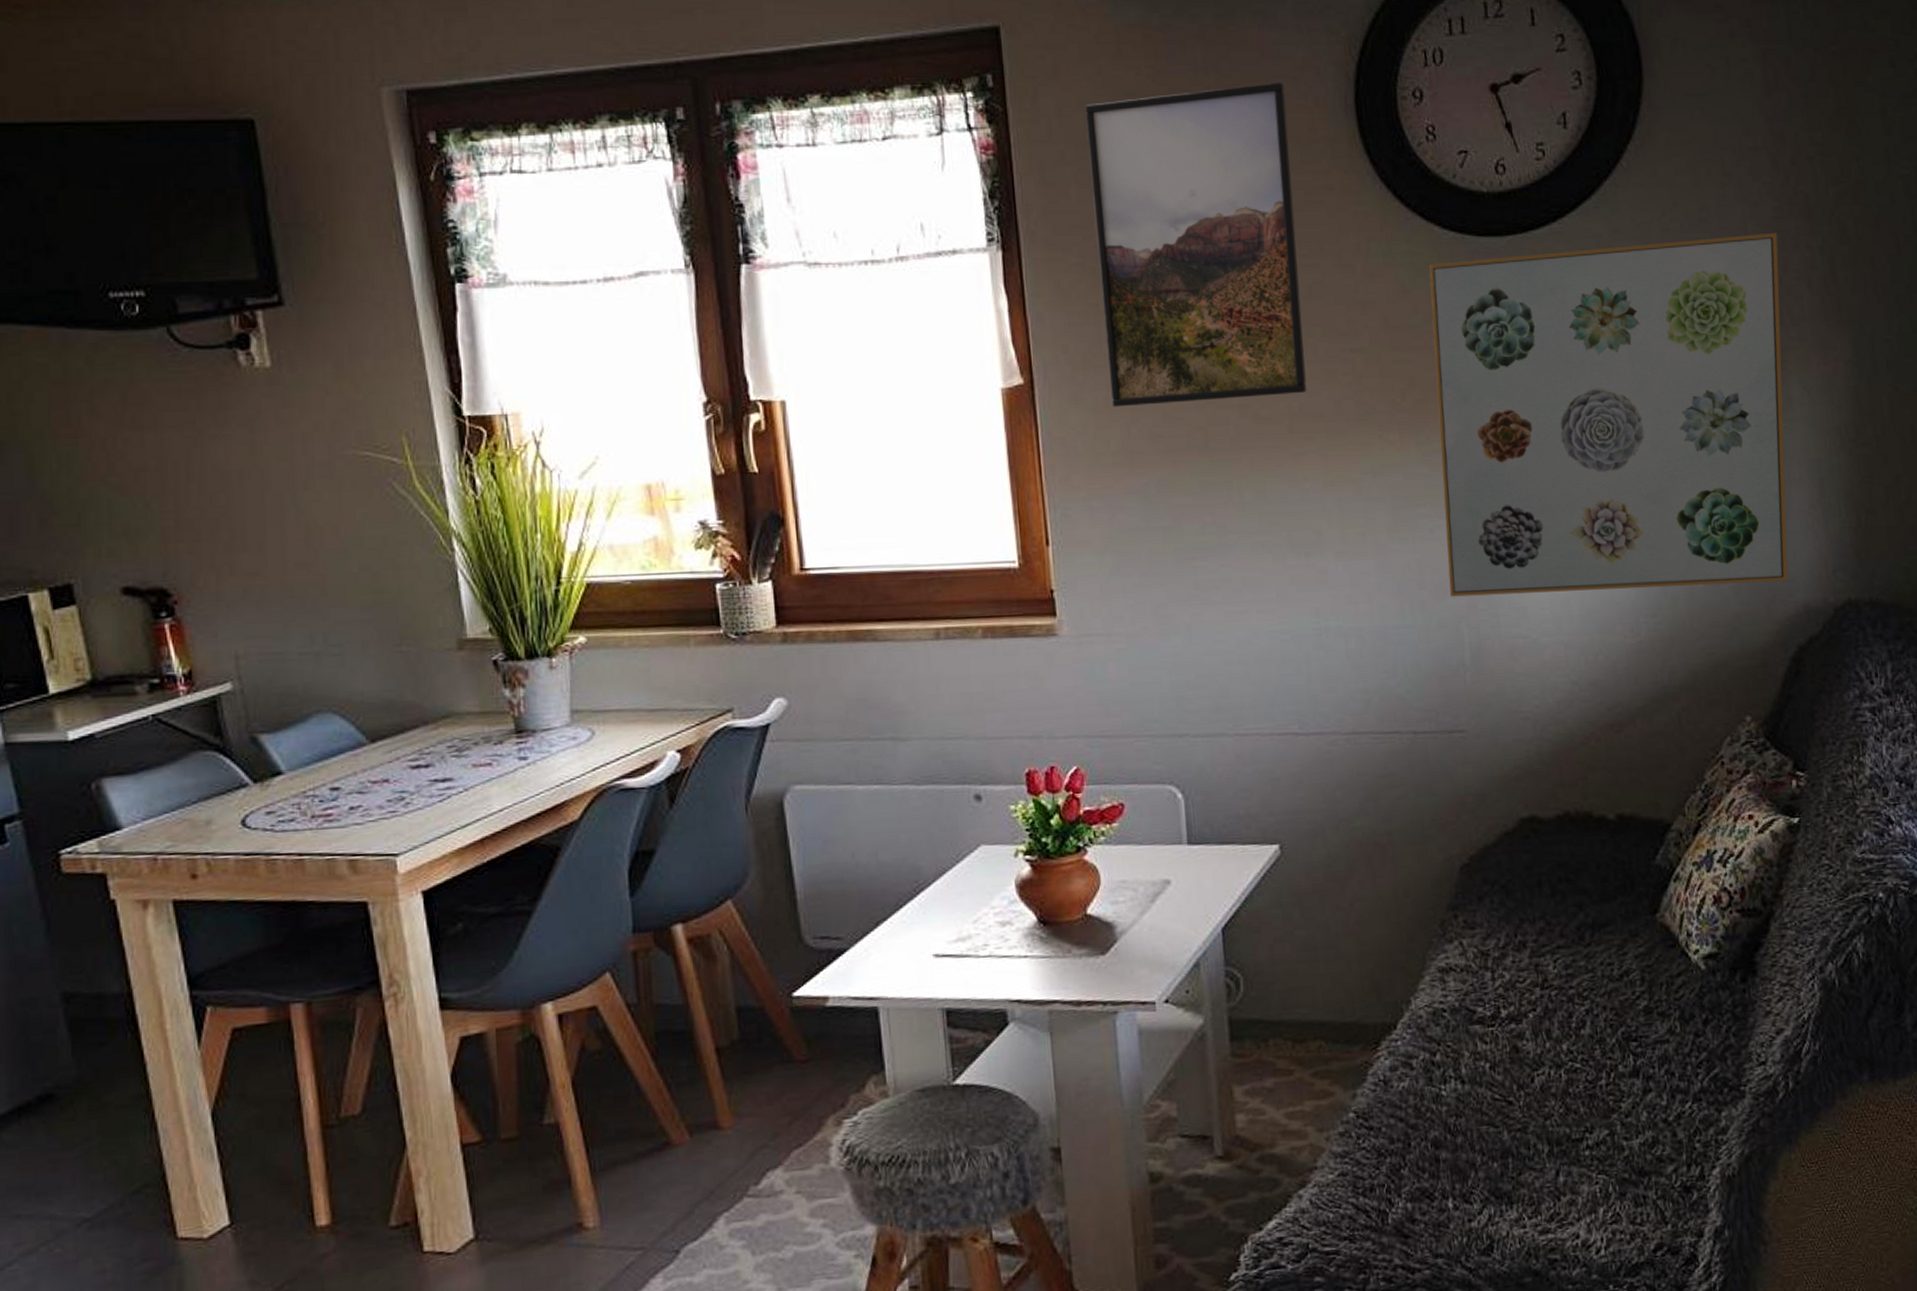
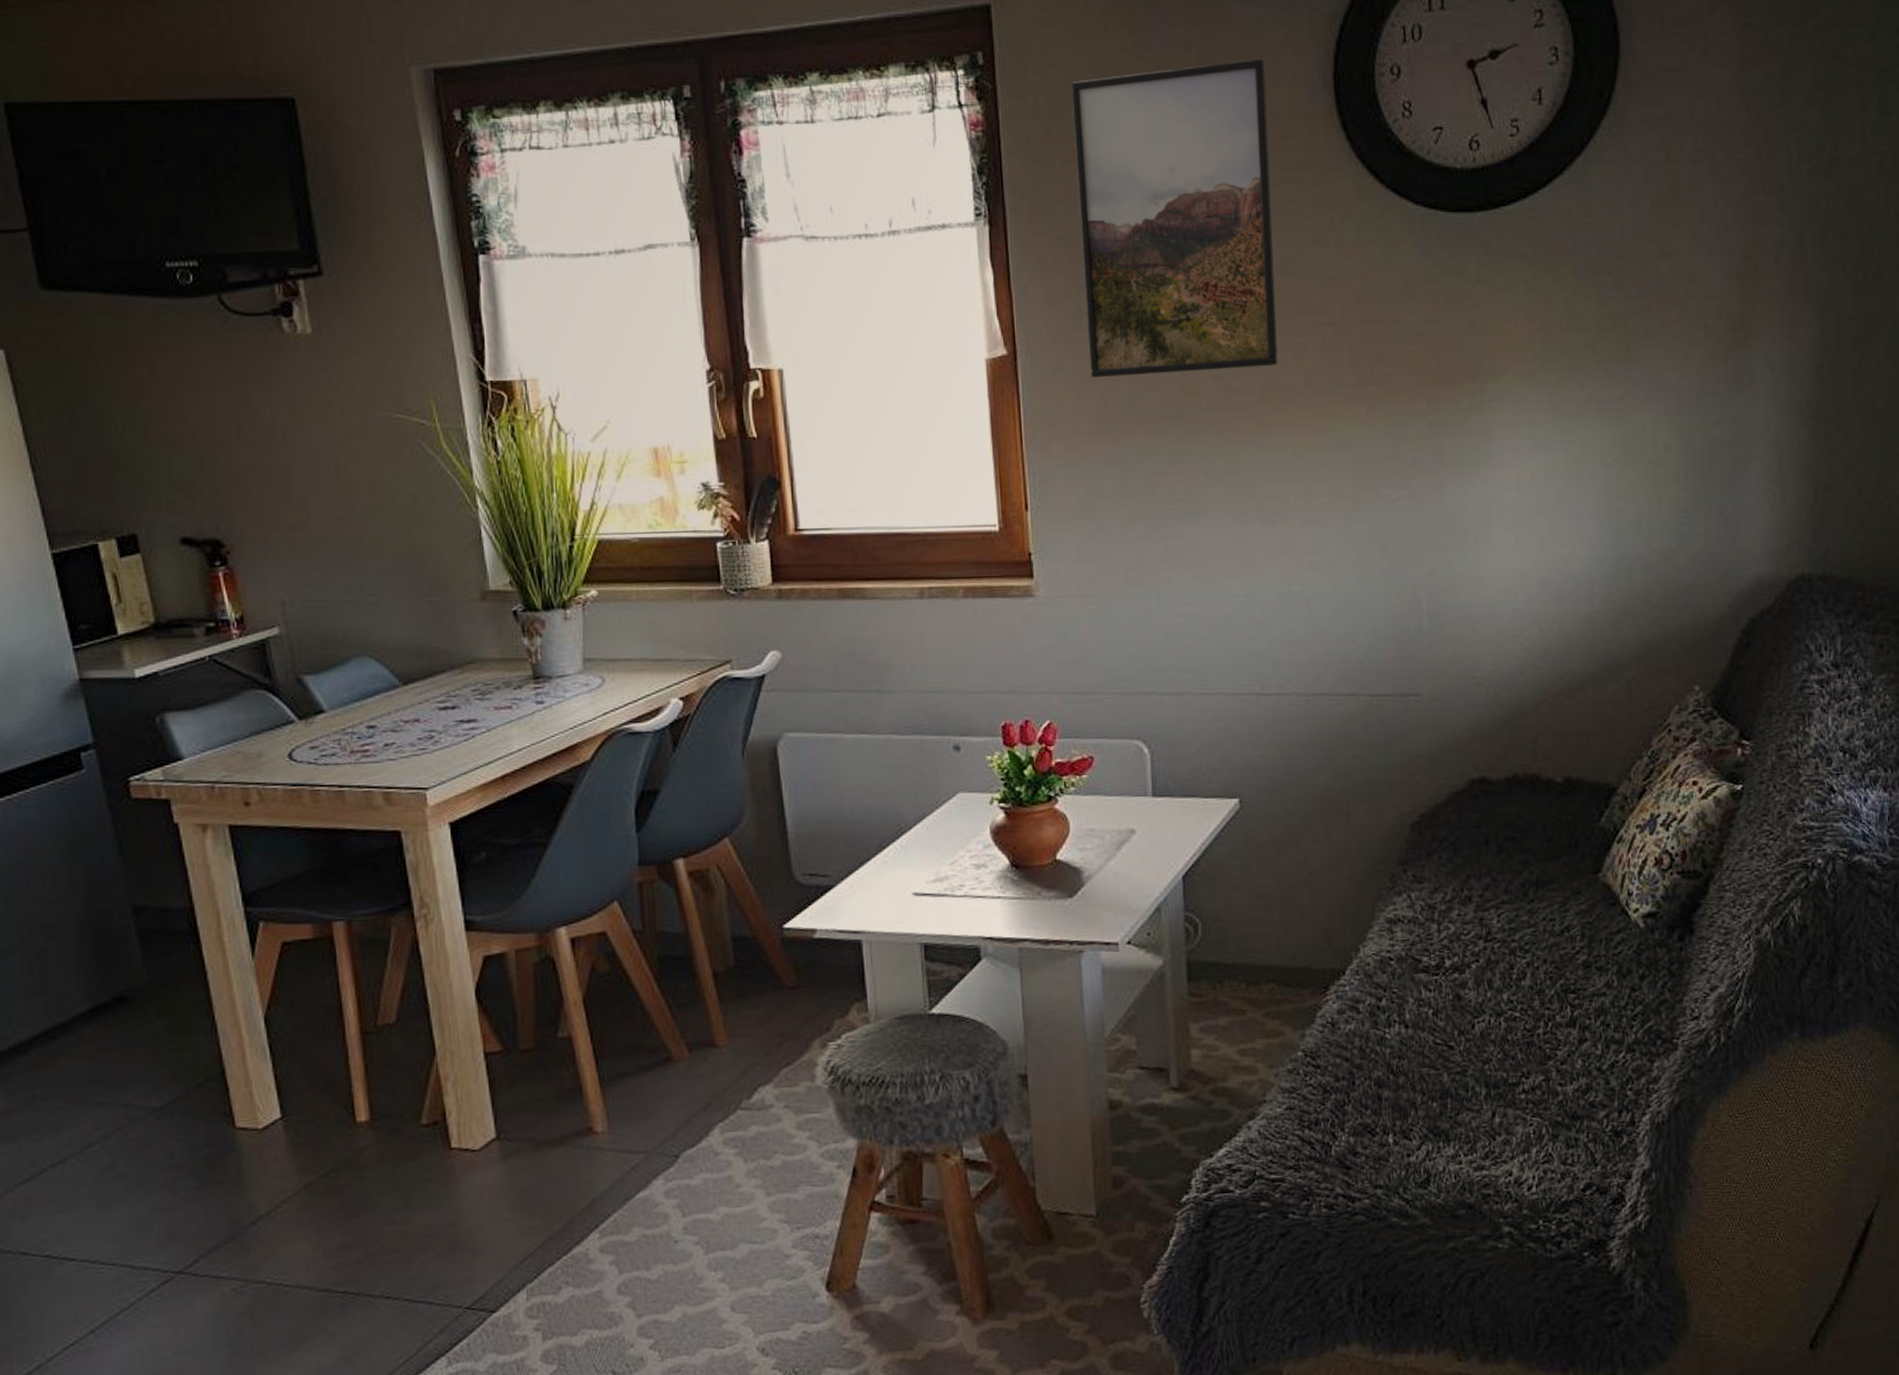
wall art: present [1429,232,1789,597] -> none [1401,209,1748,565]

